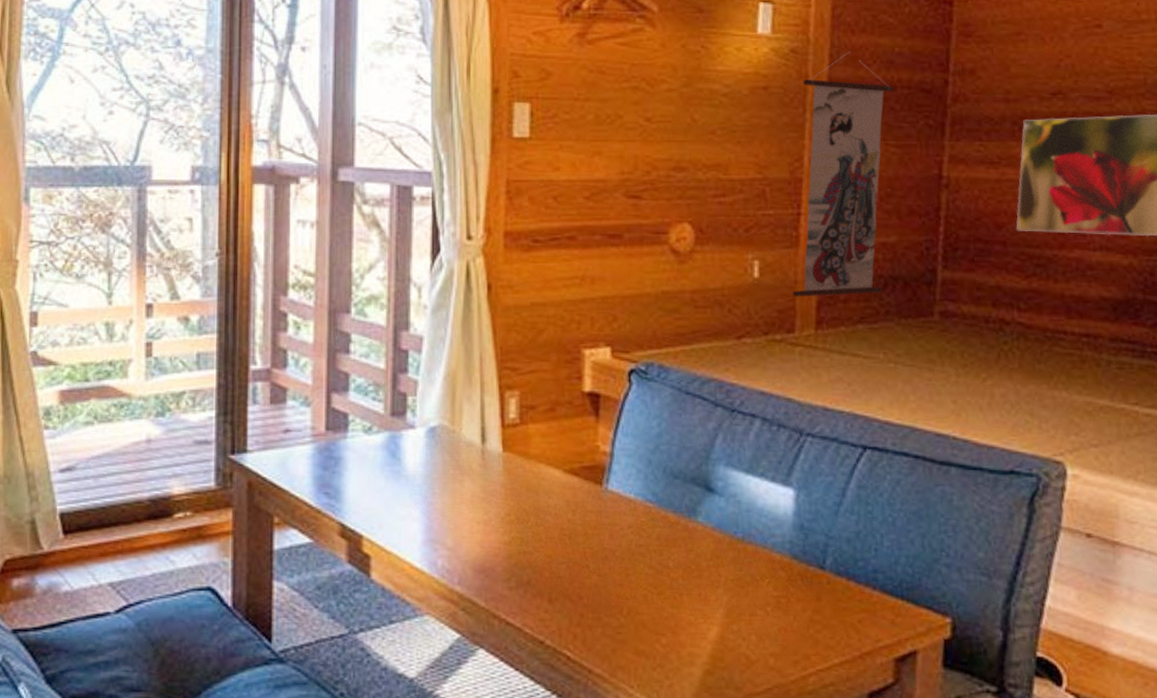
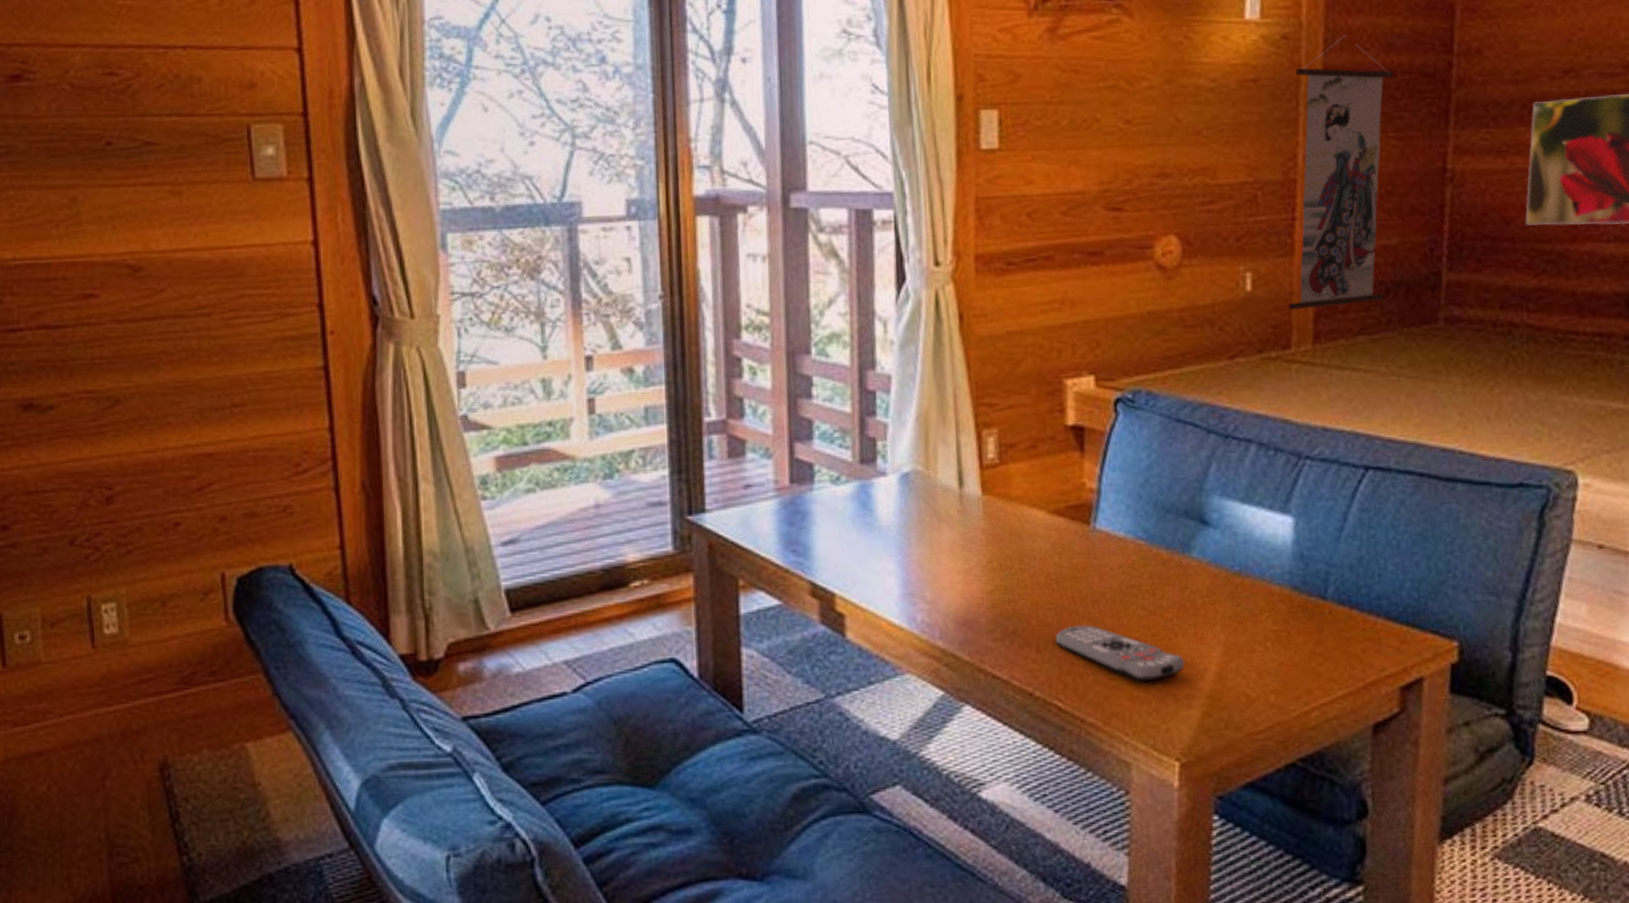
remote control: none [566,579,689,638] -> present [1055,625,1185,682]

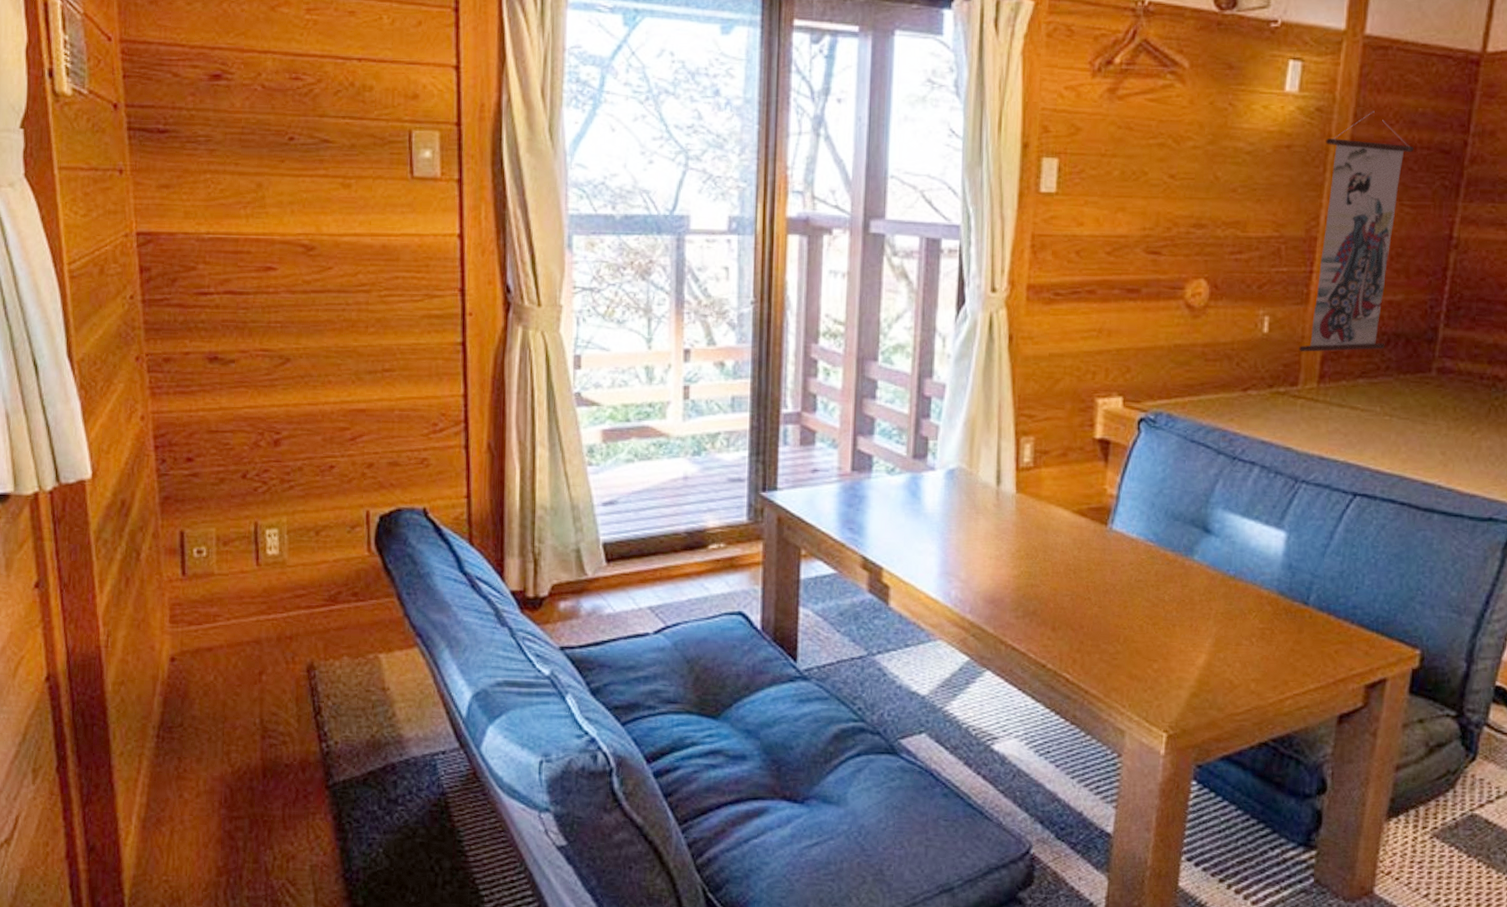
remote control: present [1055,625,1185,682] -> none [1069,610,1180,663]

